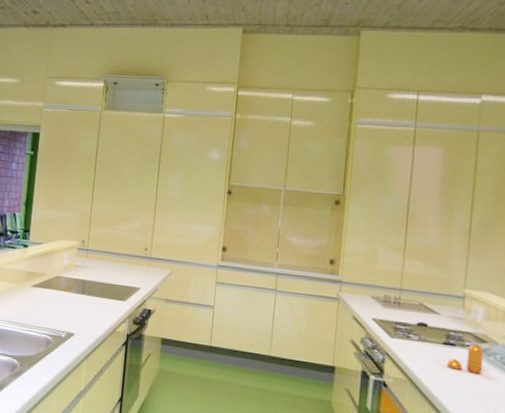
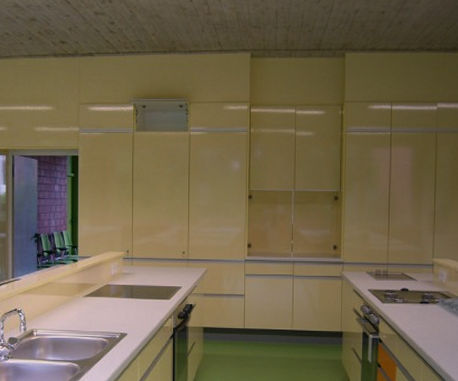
pepper shaker: present [447,344,484,375] -> none [424,300,449,323]

